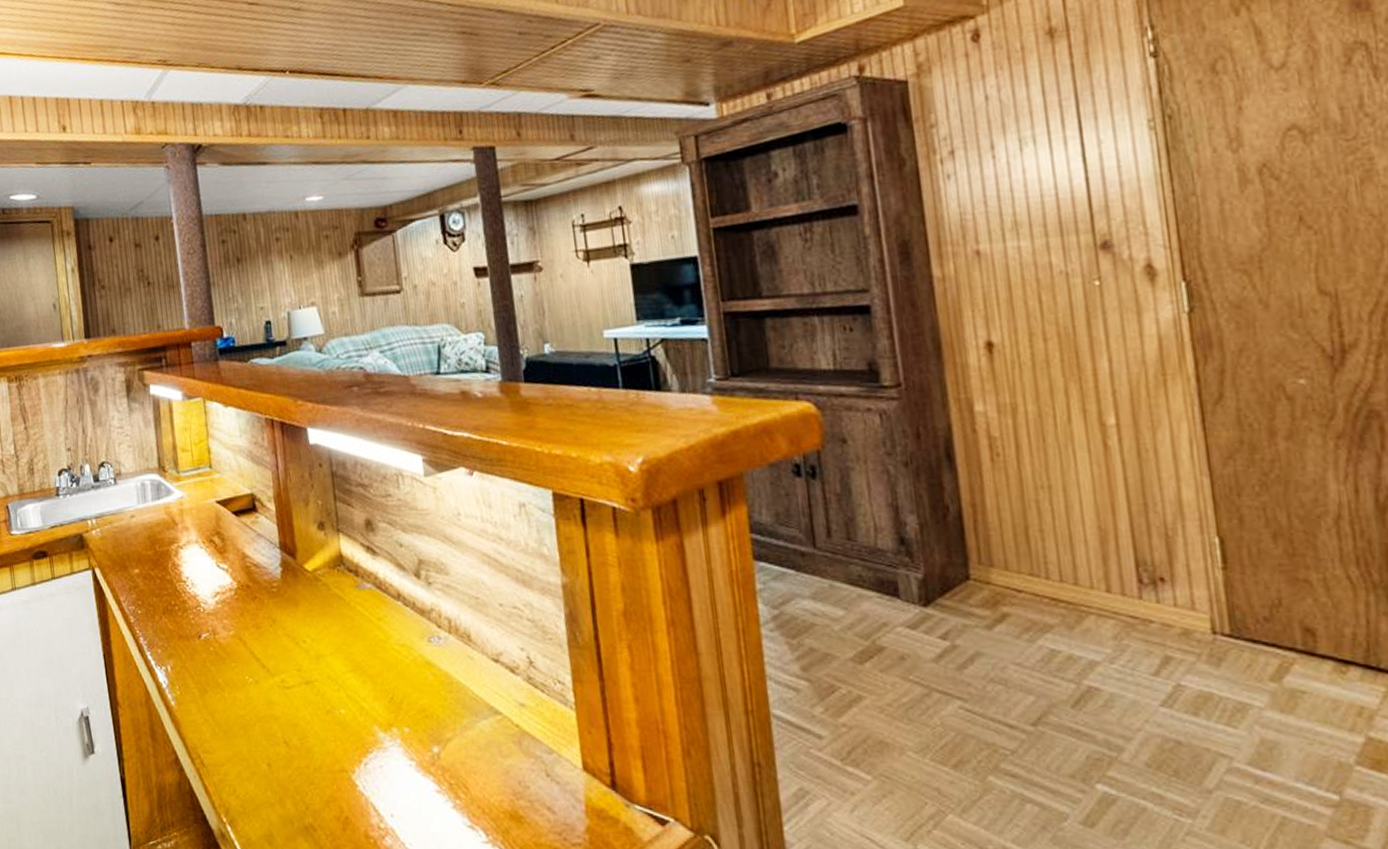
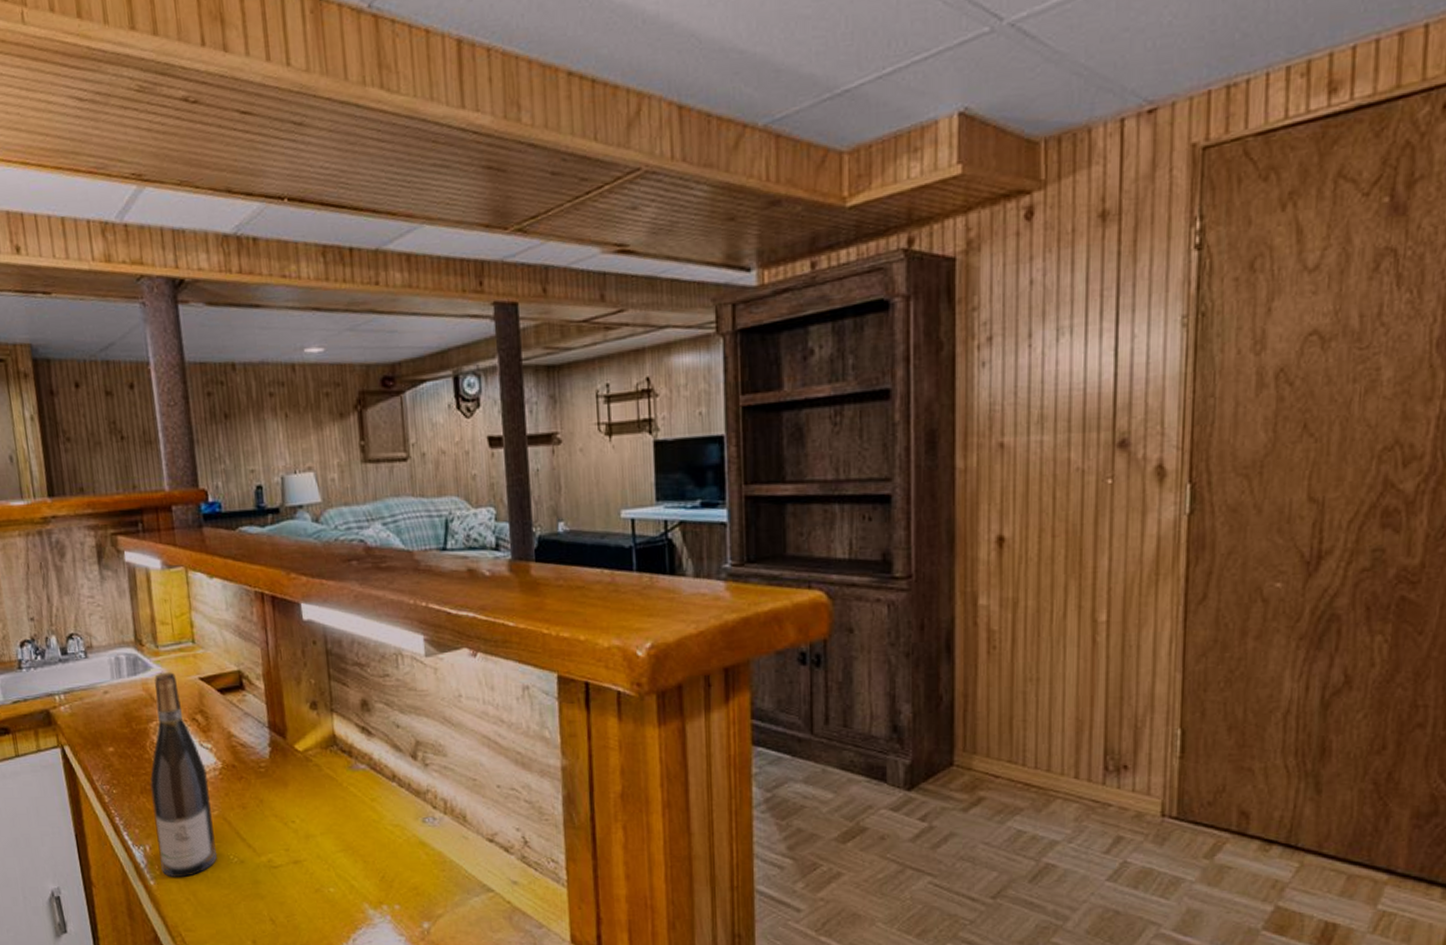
wine bottle: none [171,496,234,697] -> present [150,672,218,877]

